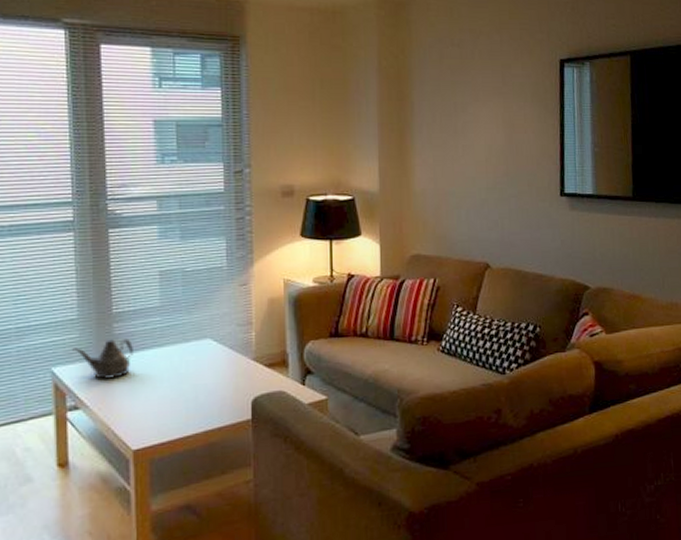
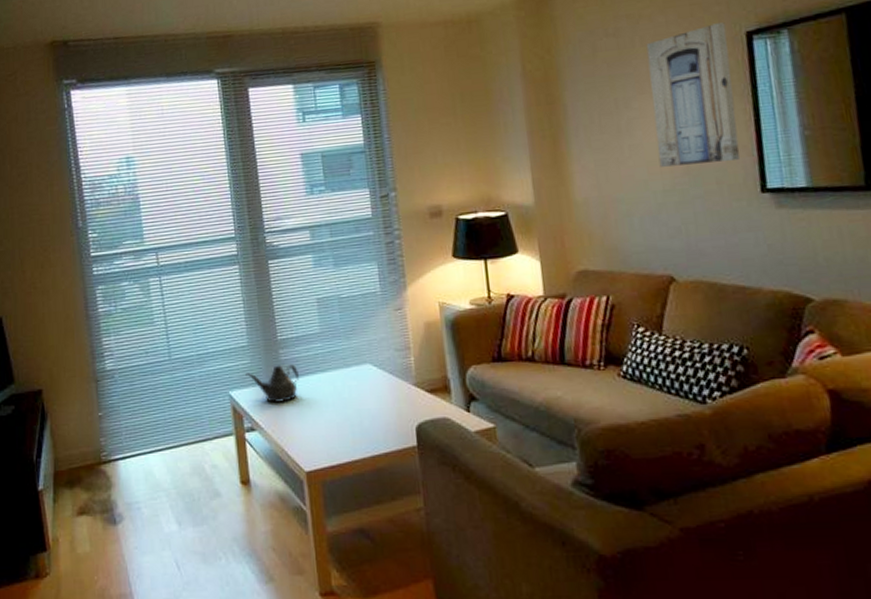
wall art: none [483,48,548,167] -> present [646,22,741,167]

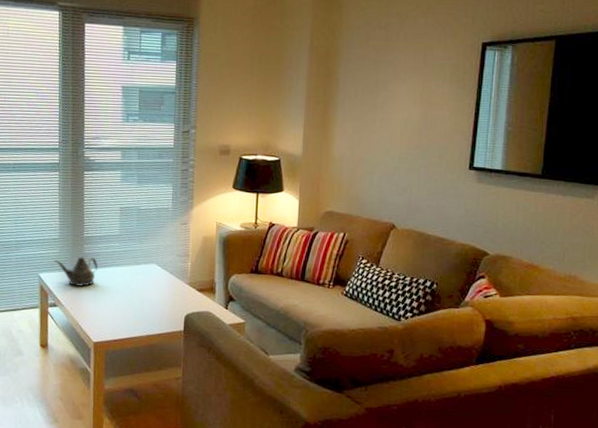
wall art: present [646,22,741,167] -> none [400,32,469,142]

